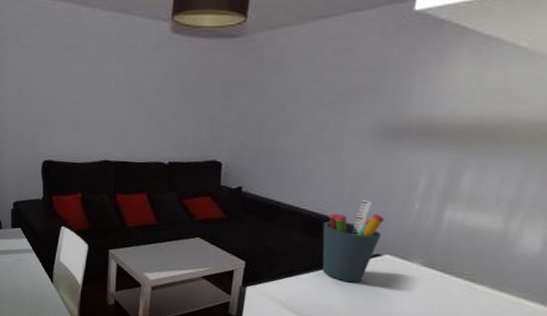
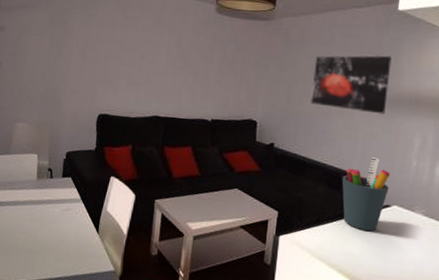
wall art: none [288,73,399,149] -> present [310,55,392,115]

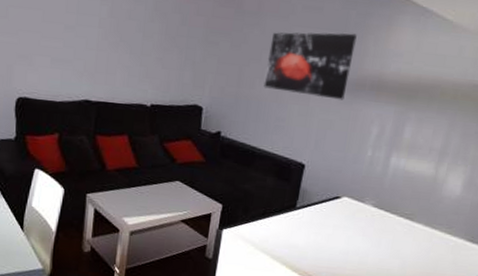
pen holder: present [342,156,390,232] -> none [291,146,343,224]

